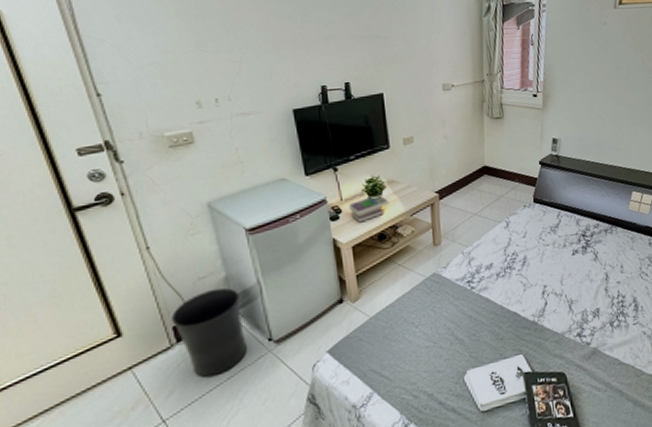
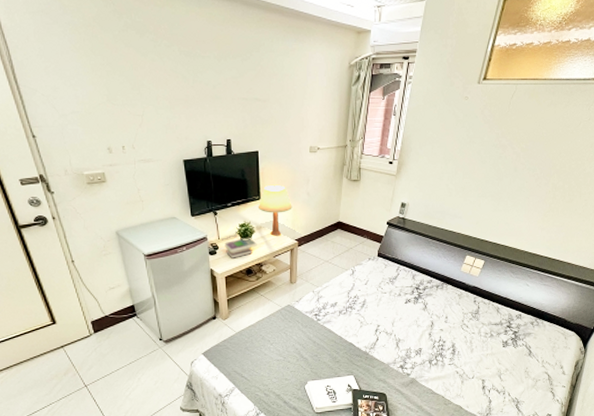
waste bin: present [171,287,247,378] -> none [90,297,144,361]
table lamp: none [387,129,429,191] -> present [257,184,292,237]

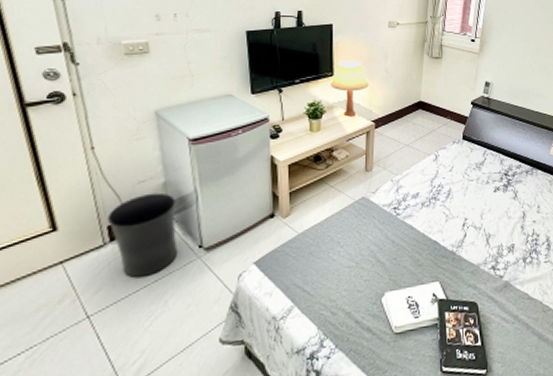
waste bin: none [90,297,144,361] -> present [107,192,177,279]
books: present [225,237,257,258] -> none [289,117,328,143]

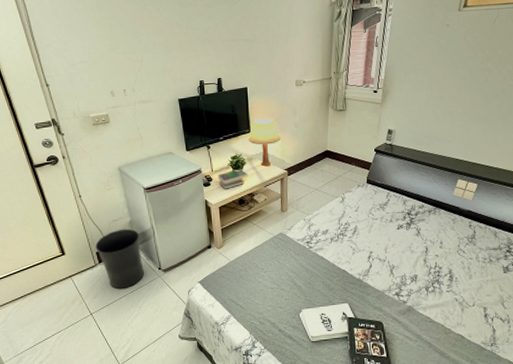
books: none [289,117,328,143] -> present [218,168,249,189]

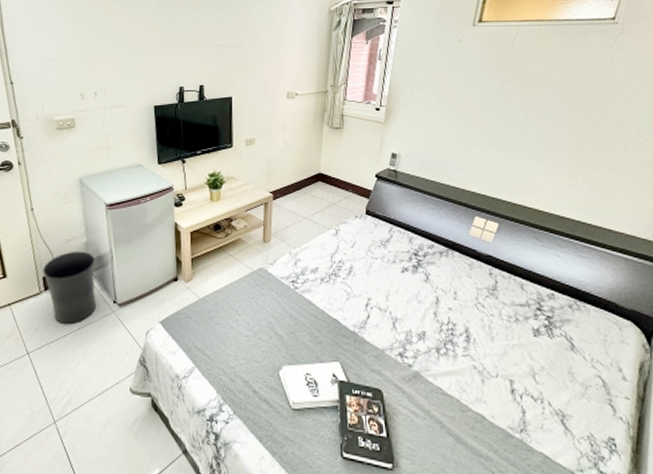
books: present [218,168,249,189] -> none [192,187,227,211]
table lamp: present [248,117,281,168] -> none [229,131,267,189]

